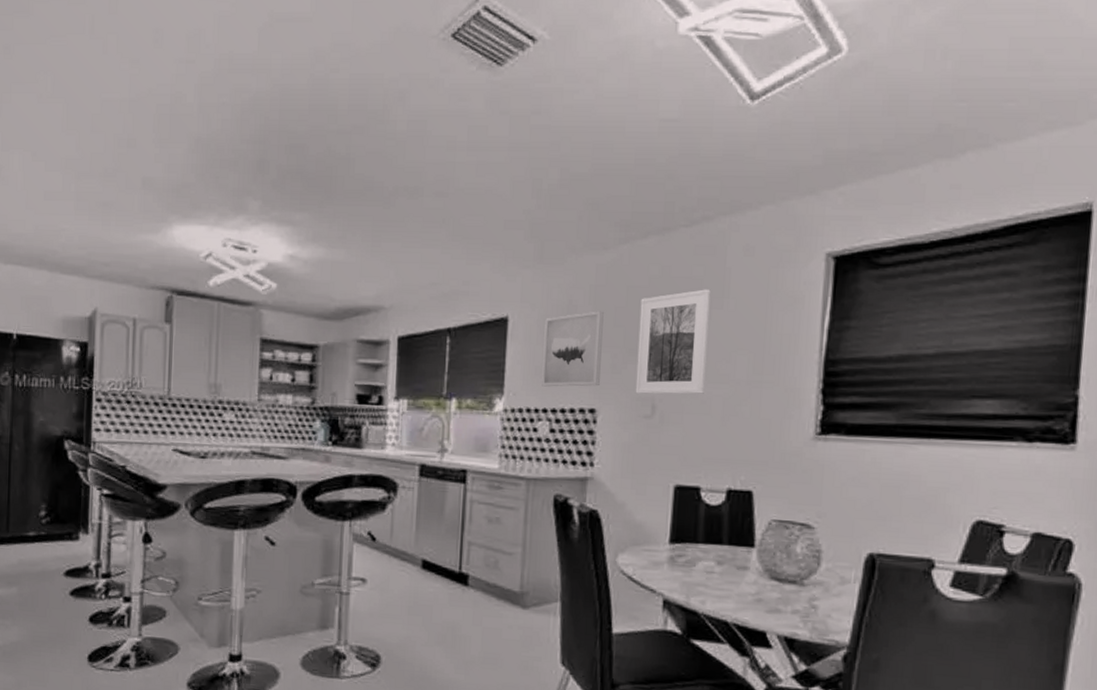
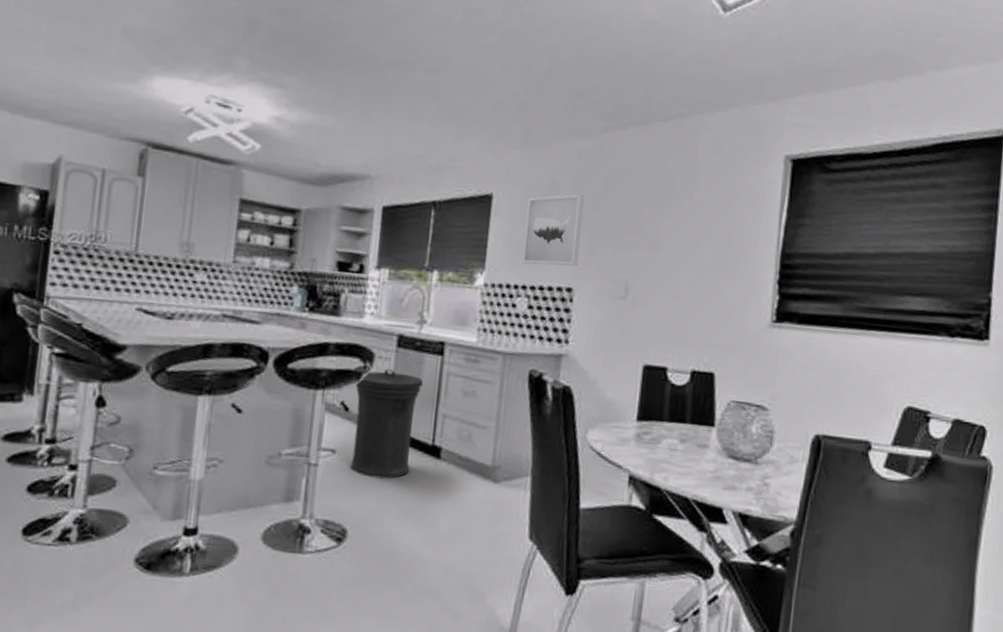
trash can: none [380,499,448,606] -> present [350,369,424,479]
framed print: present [635,289,711,395] -> none [610,180,683,279]

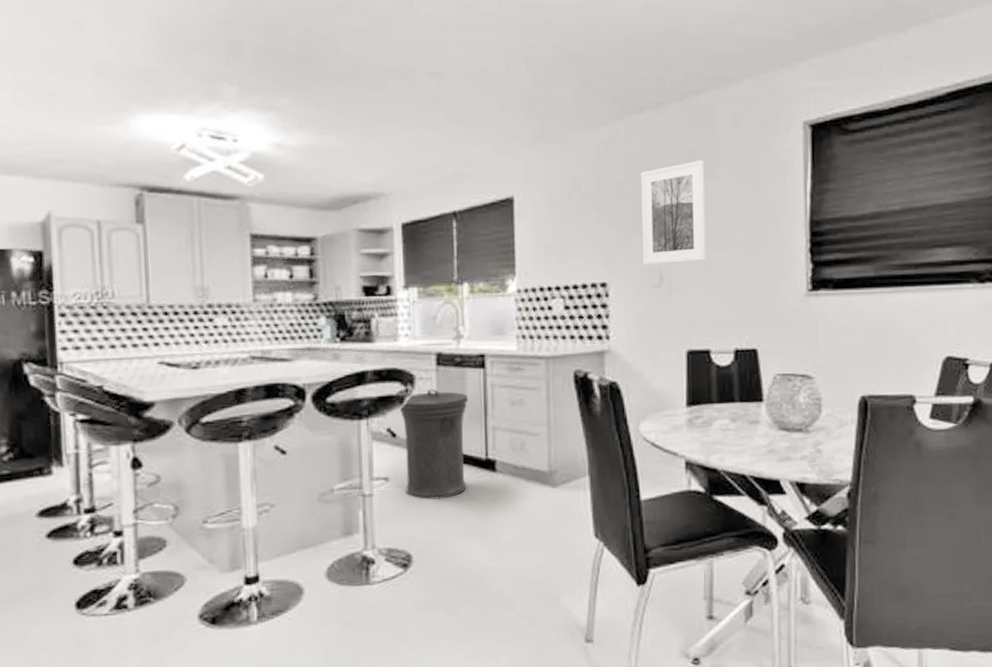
wall art: present [522,194,584,267] -> none [551,186,609,264]
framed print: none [610,180,683,279] -> present [641,160,706,265]

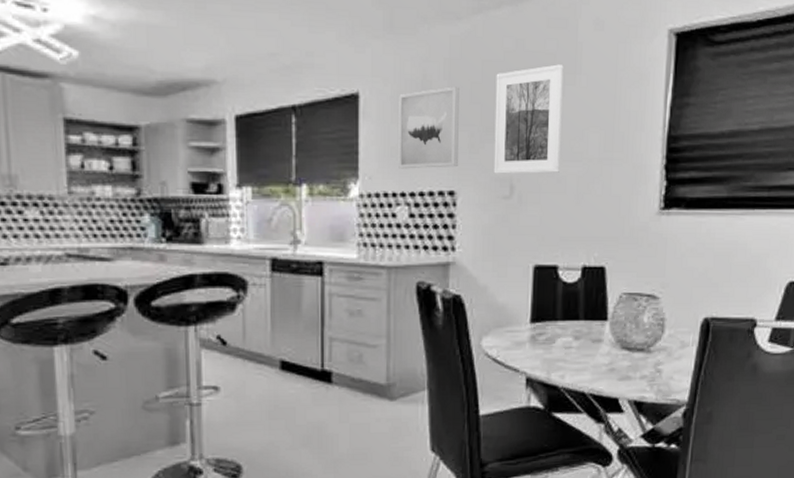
trash can: present [399,389,469,500] -> none [230,296,305,410]
wall art: none [551,186,609,264] -> present [398,86,459,169]

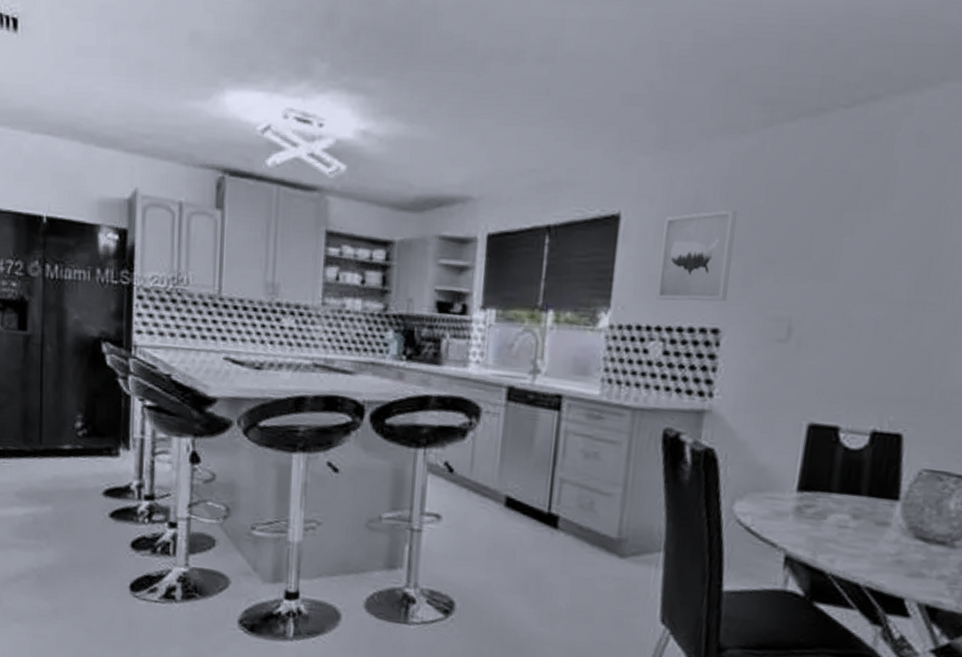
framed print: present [493,64,564,174] -> none [768,186,871,316]

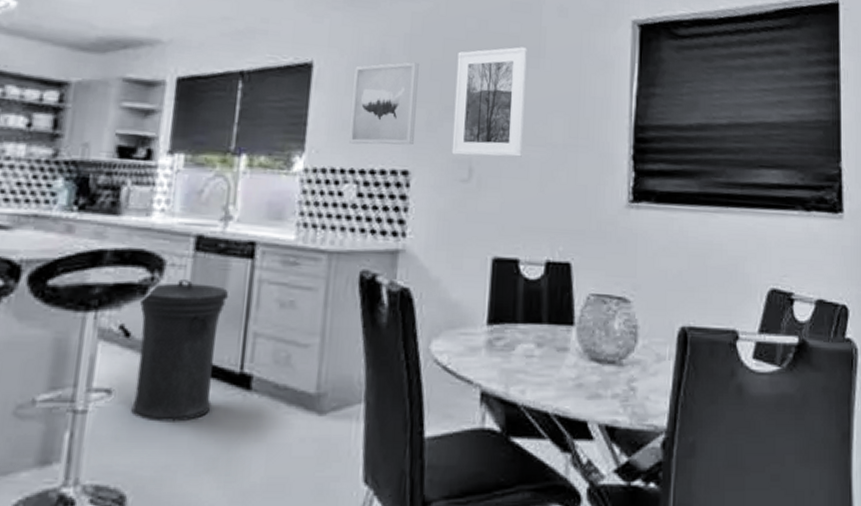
trash can: none [456,426,538,549] -> present [131,279,229,422]
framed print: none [768,186,871,316] -> present [451,47,527,157]

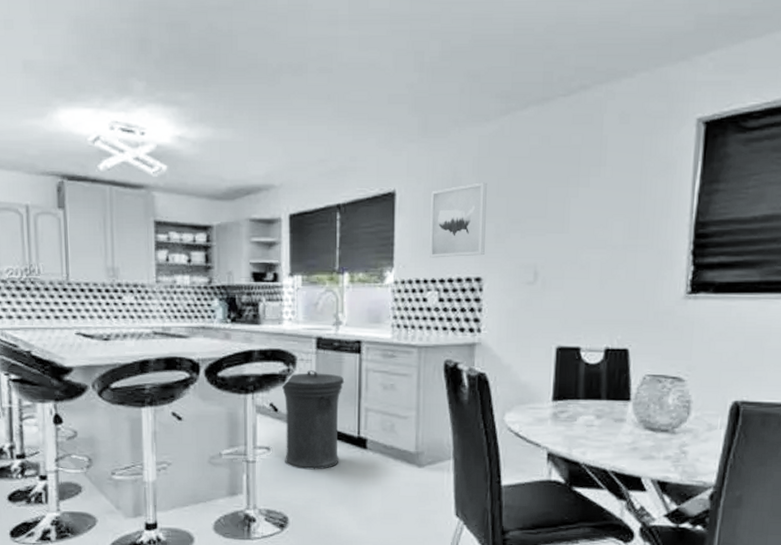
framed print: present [451,47,527,157] -> none [518,157,588,261]

